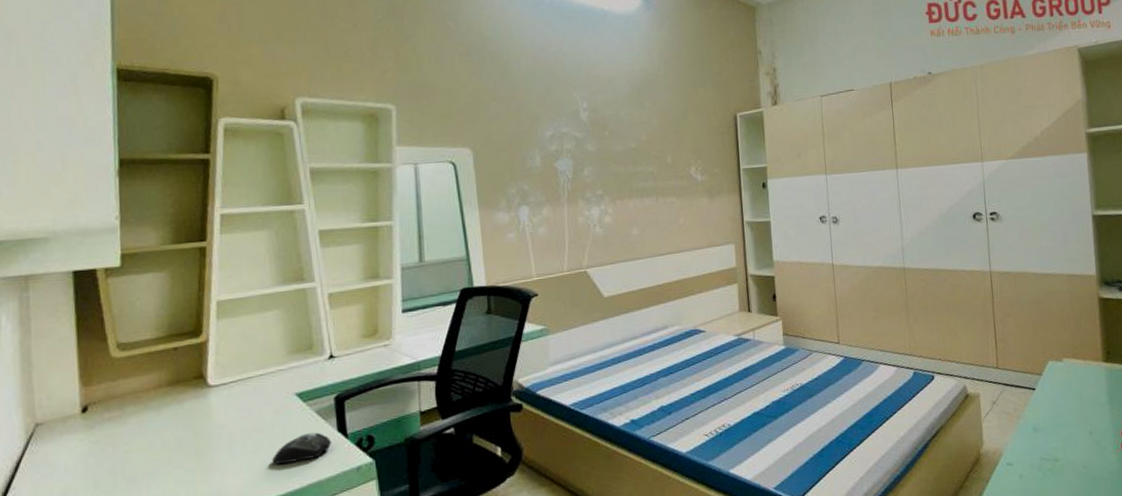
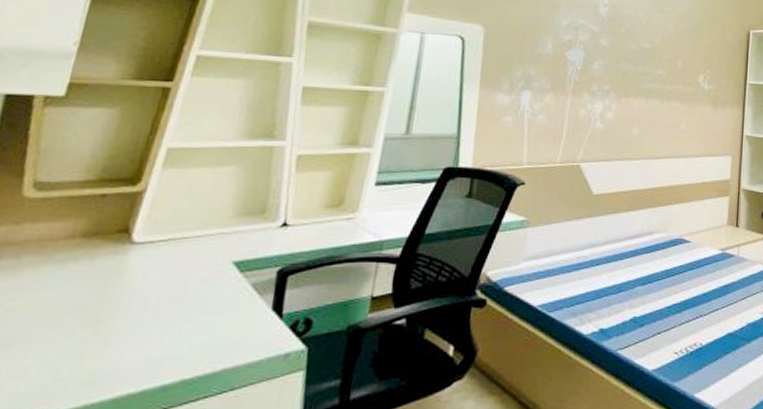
computer mouse: present [272,432,332,464] -> none [186,309,263,342]

